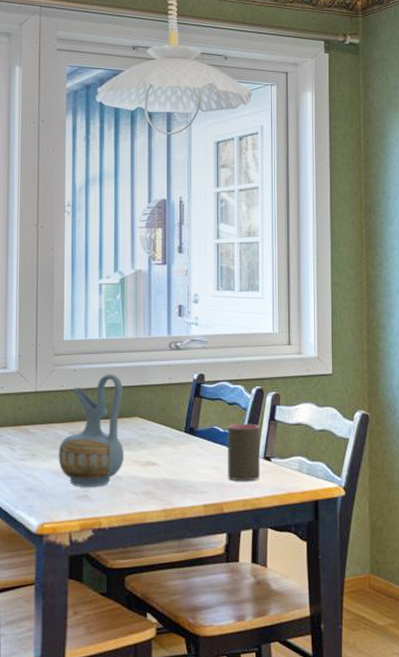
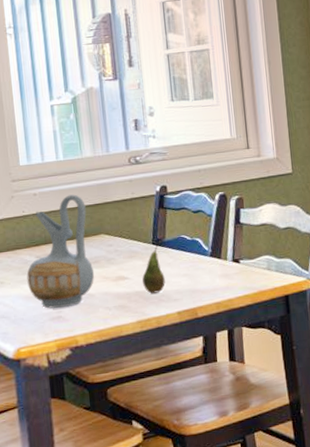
fruit: none [172,429,195,483] -> present [142,240,165,294]
cup: present [228,423,260,482] -> none [194,229,230,286]

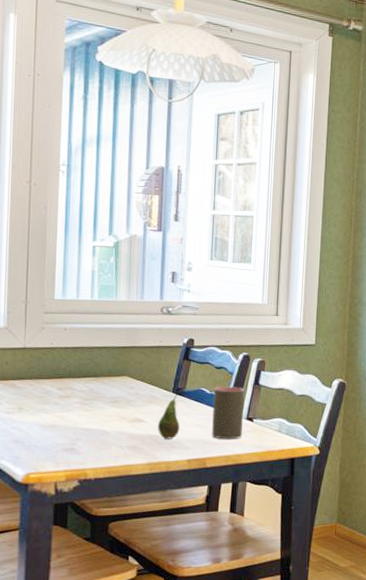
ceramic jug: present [26,194,95,309] -> none [46,334,113,440]
cup: none [194,229,230,286] -> present [212,386,244,440]

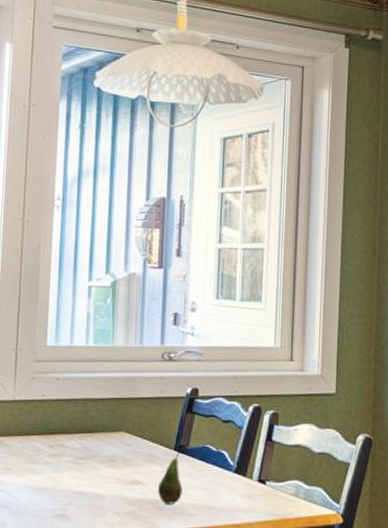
cup: present [212,386,244,440] -> none [219,442,255,505]

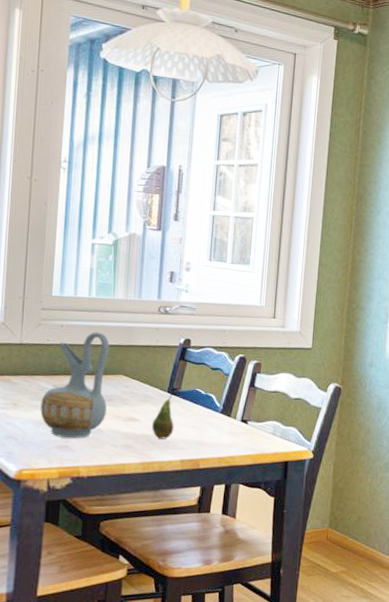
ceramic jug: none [35,384,109,505] -> present [40,332,110,438]

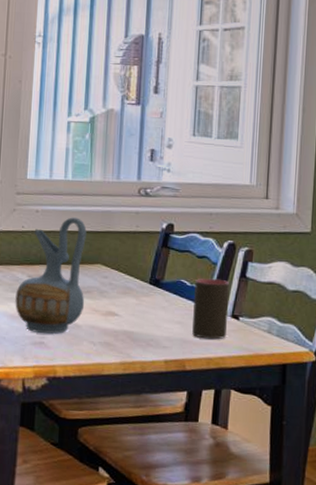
fruit: present [152,390,178,439] -> none [133,281,160,336]
cup: none [206,387,239,441] -> present [192,278,229,340]

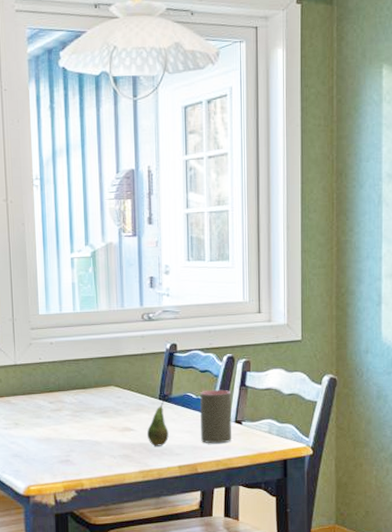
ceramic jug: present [15,217,87,334] -> none [40,346,103,452]
fruit: none [133,281,160,336] -> present [147,396,169,446]

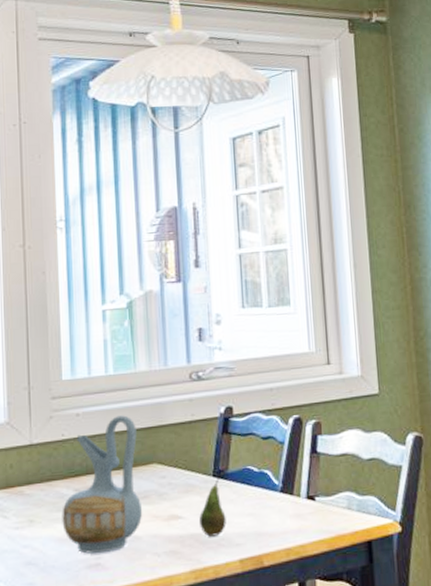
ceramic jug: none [40,346,103,452] -> present [62,415,143,554]
cup: present [200,389,231,444] -> none [263,459,303,528]

